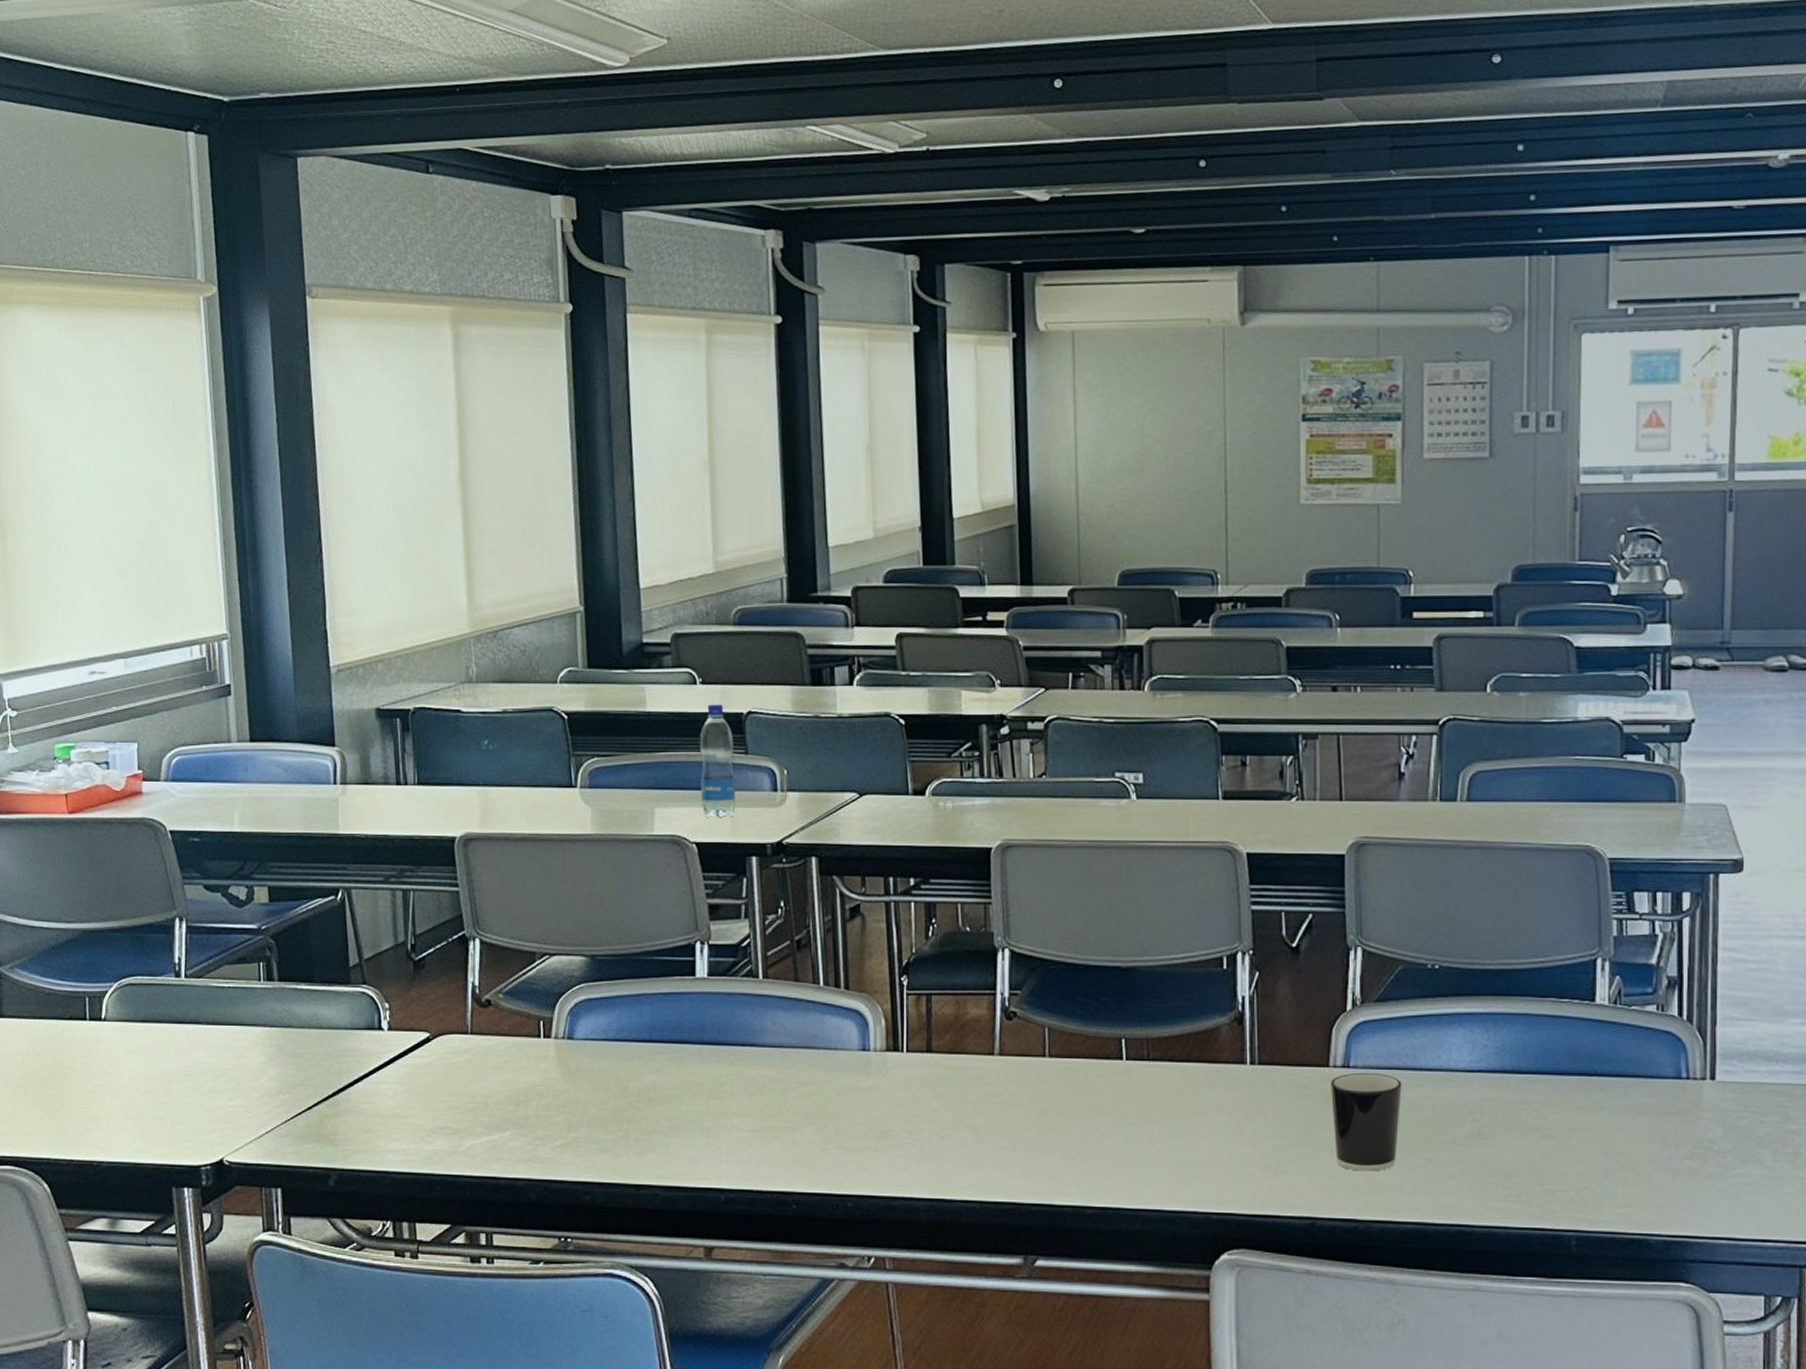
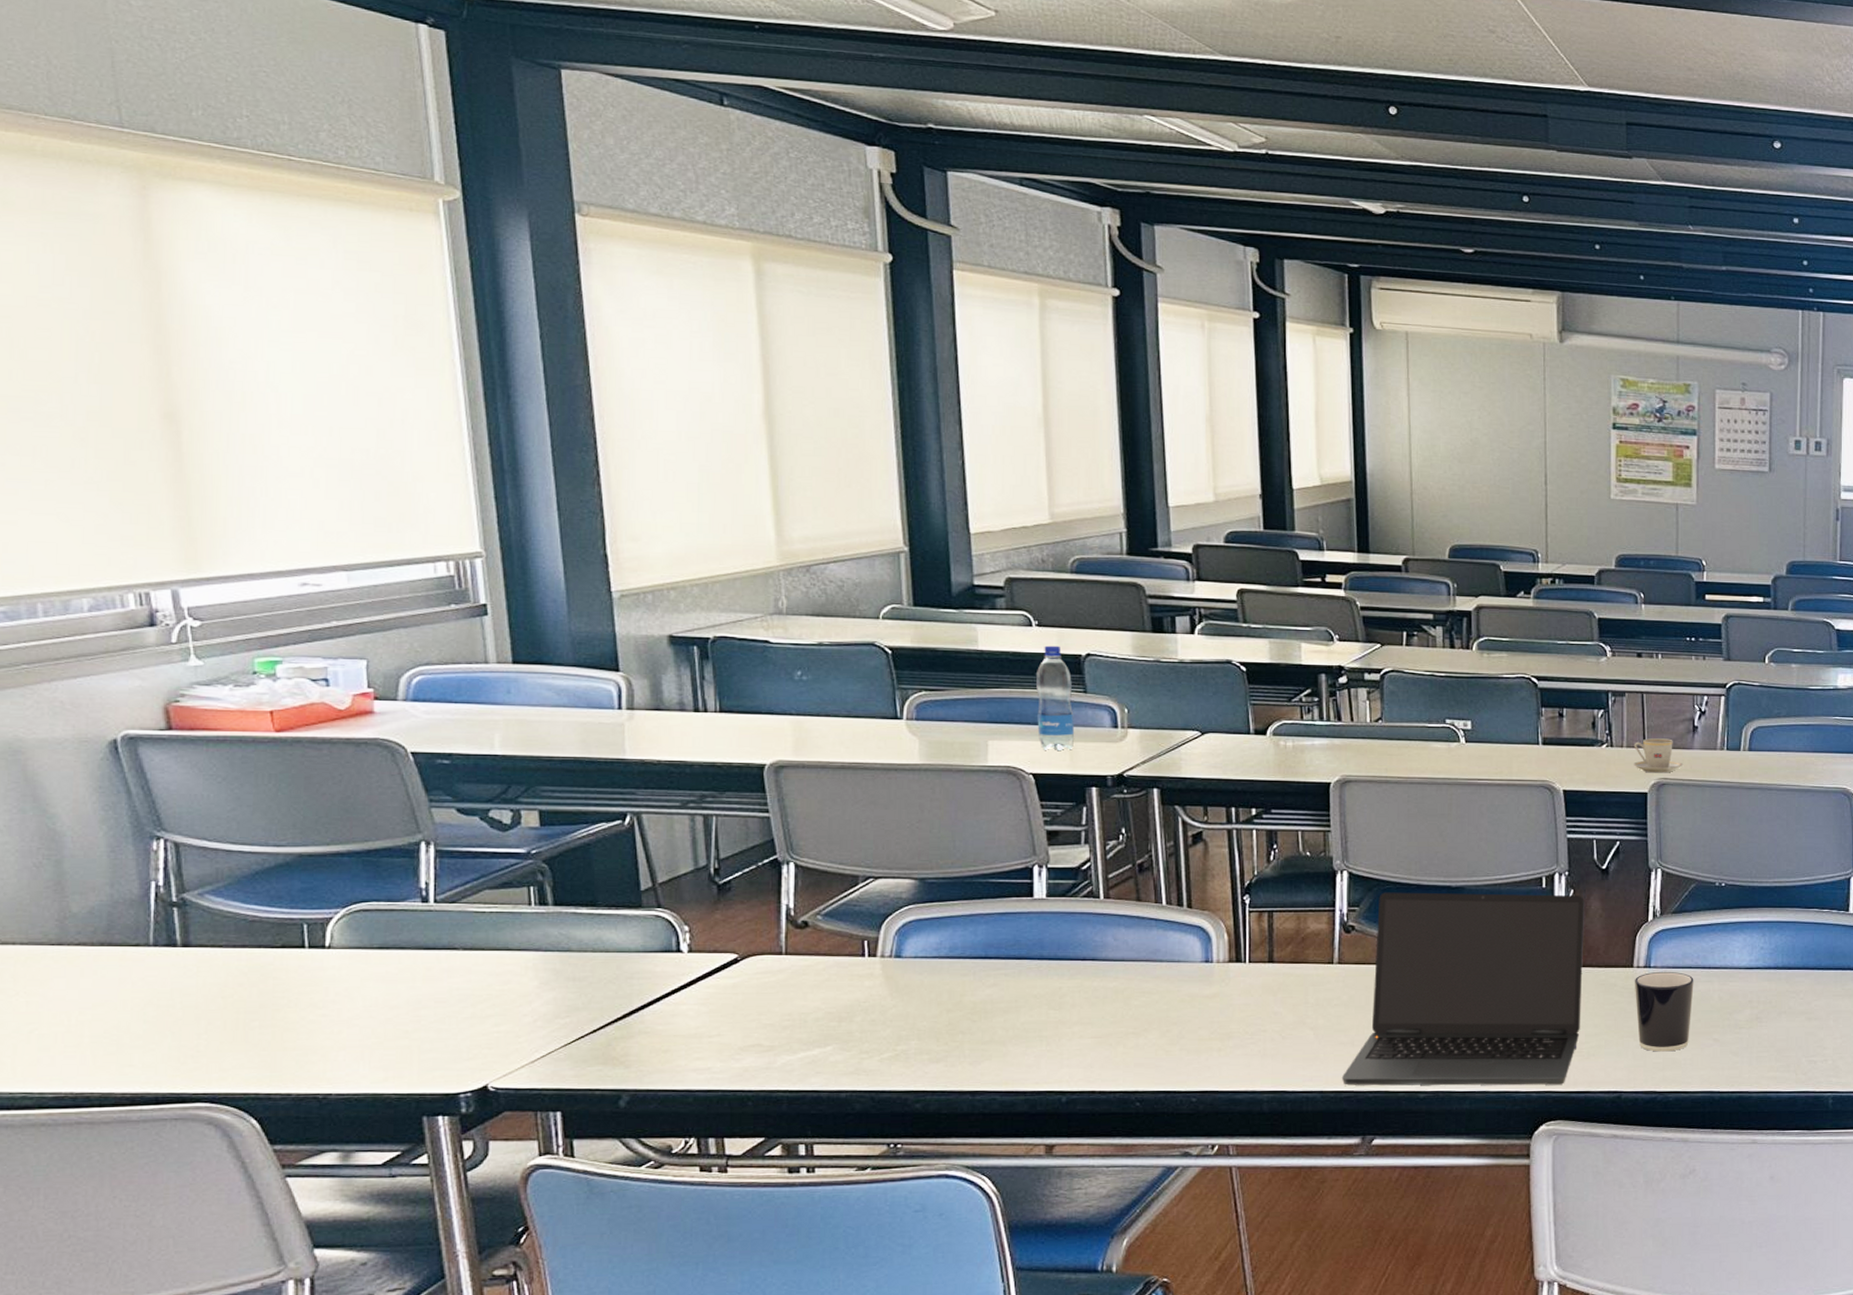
laptop: none [1002,973,1271,1206] -> present [1341,892,1584,1086]
teacup: none [1328,788,1387,831] -> present [1633,738,1683,773]

